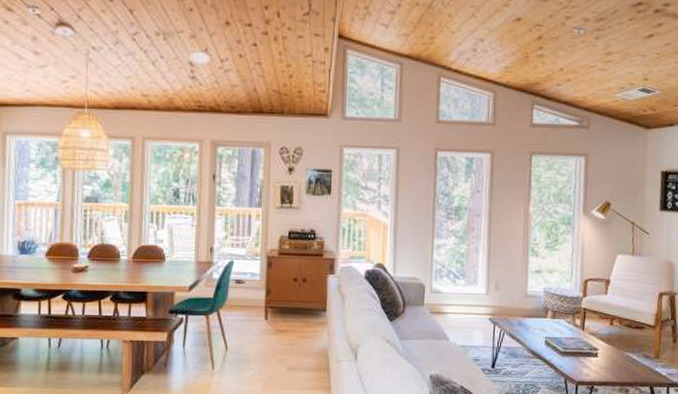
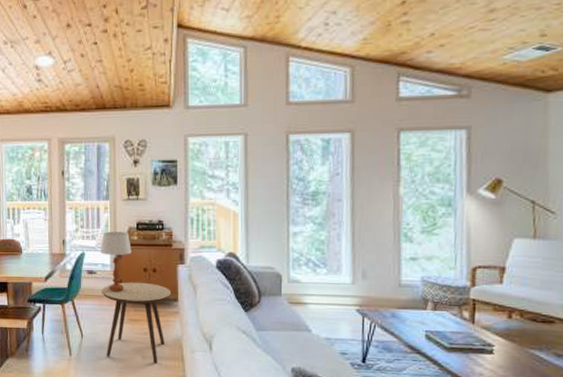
table lamp: none [249,240,283,303] -> present [99,232,132,292]
side table: none [249,292,321,375] -> present [102,282,172,363]

